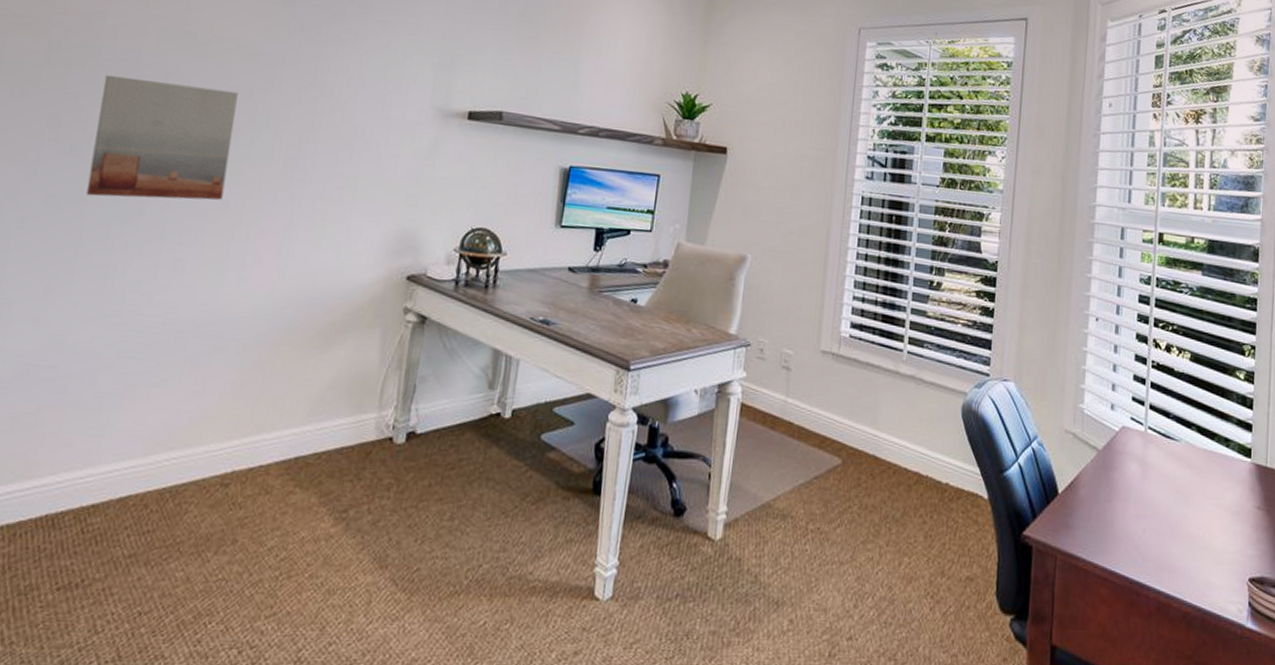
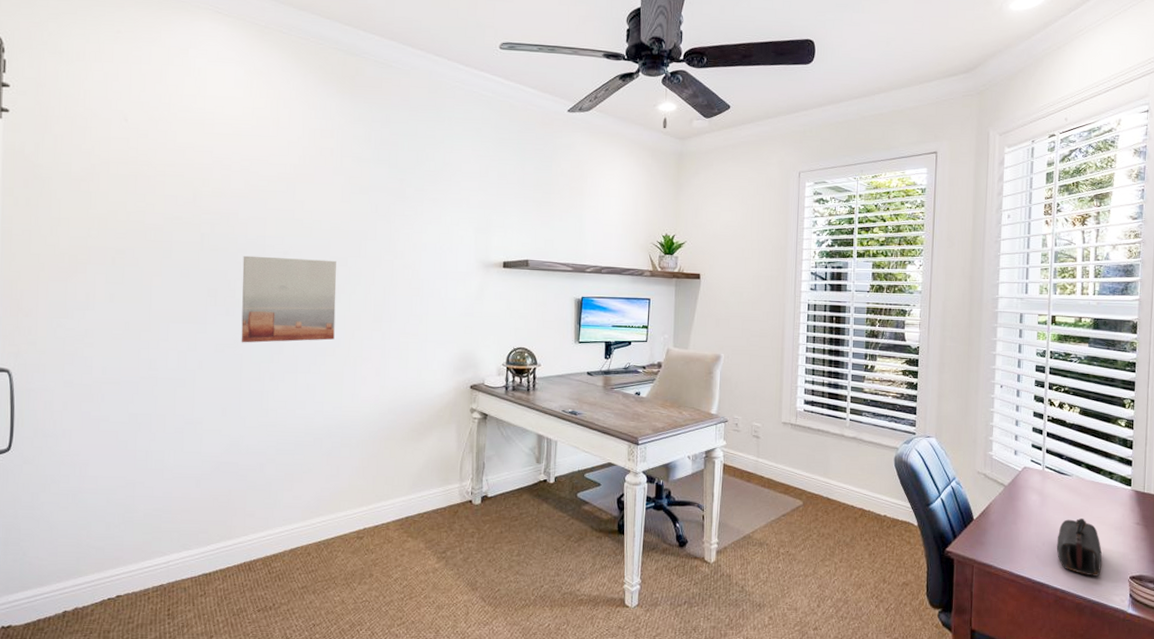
pencil case: none [1160,498,1215,577] -> present [1056,518,1102,577]

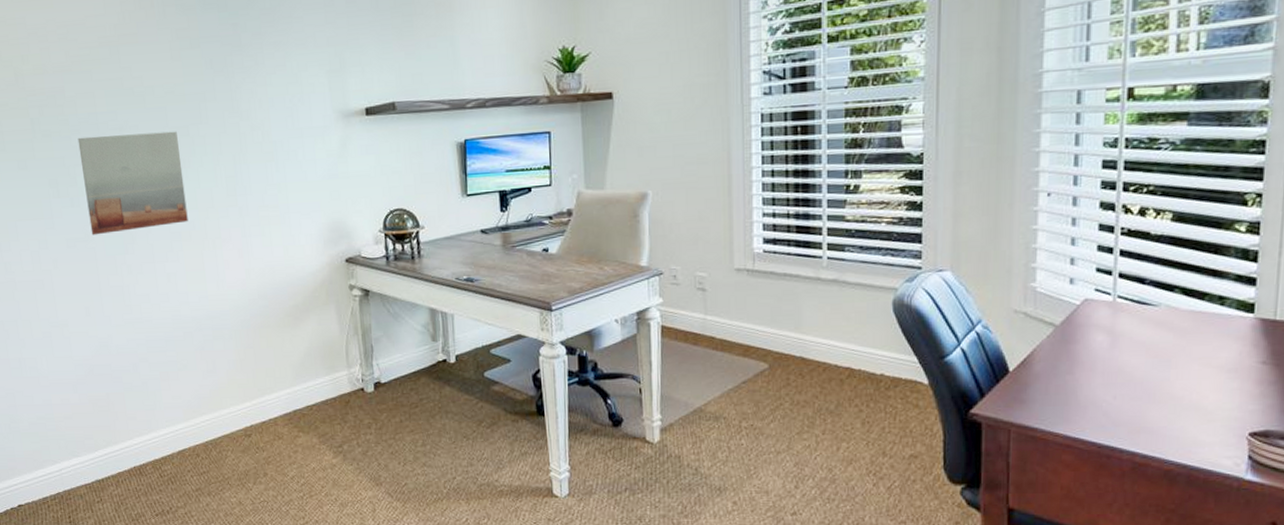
pencil case: present [1056,518,1102,577] -> none [1134,361,1205,435]

